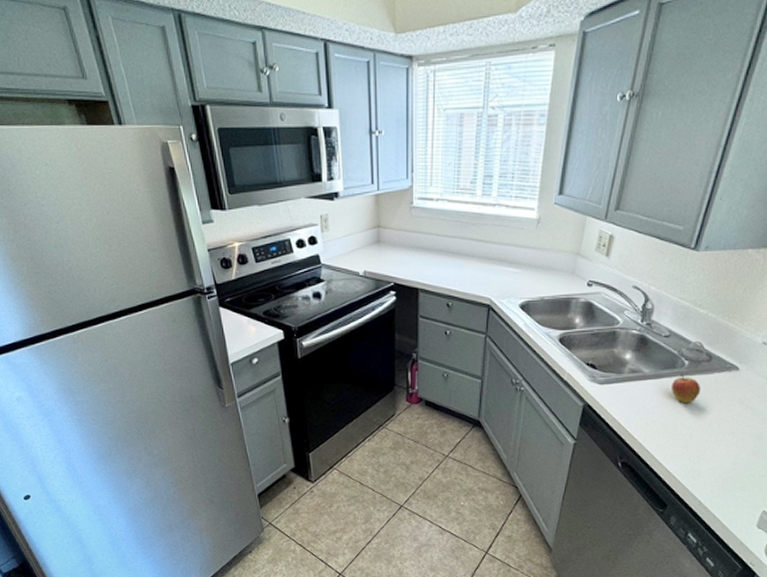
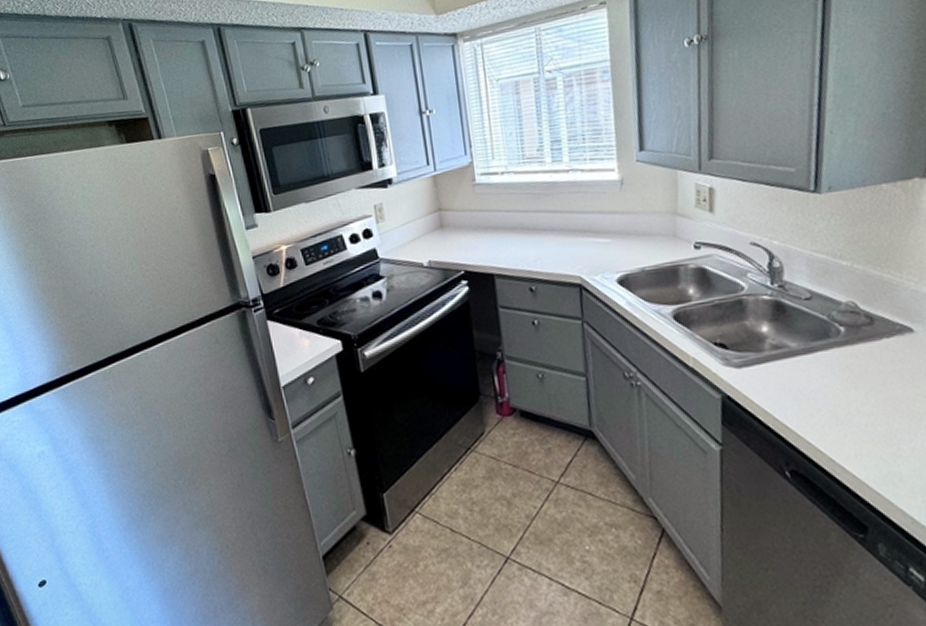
fruit: present [671,374,701,402] -> none [830,344,871,381]

